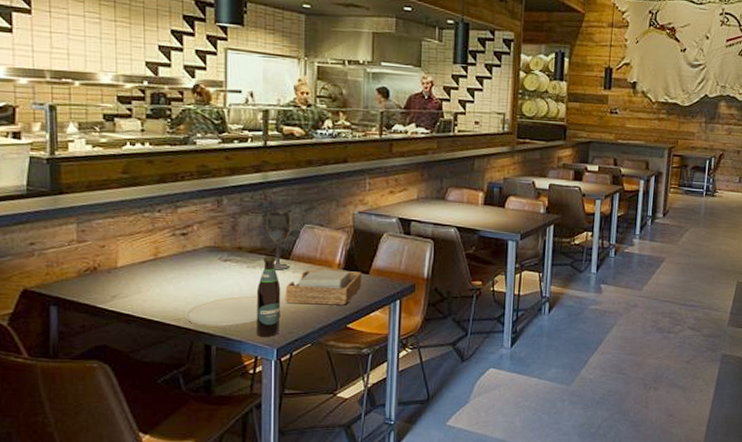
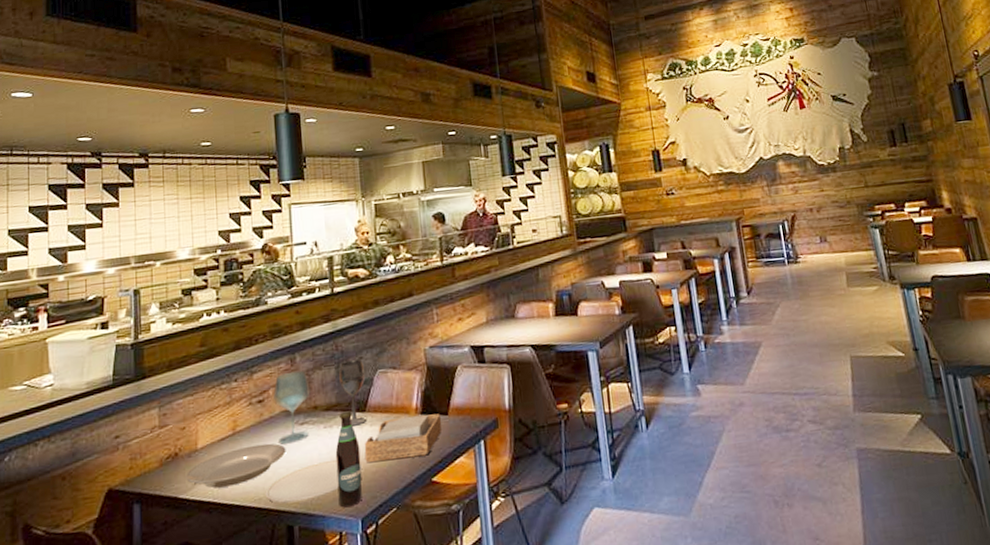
plate: none [104,272,208,304] -> present [185,443,286,489]
wine glass: none [196,212,236,276] -> present [272,370,311,444]

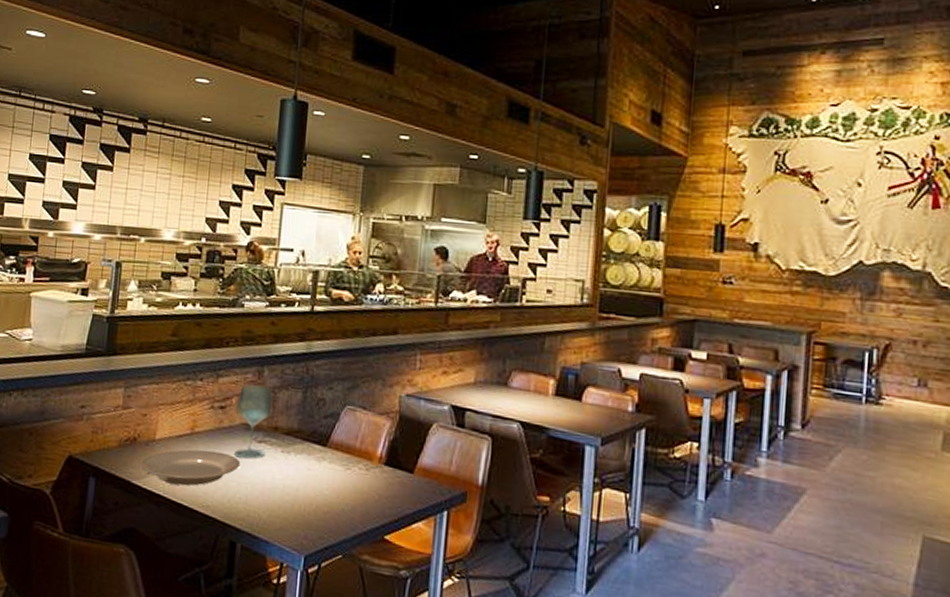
plate: present [265,460,363,504] -> none [213,486,315,522]
bottle: present [335,411,363,508] -> none [284,440,315,541]
wine glass: present [339,359,367,426] -> none [305,387,333,459]
napkin holder: present [364,413,442,463] -> none [318,461,406,511]

